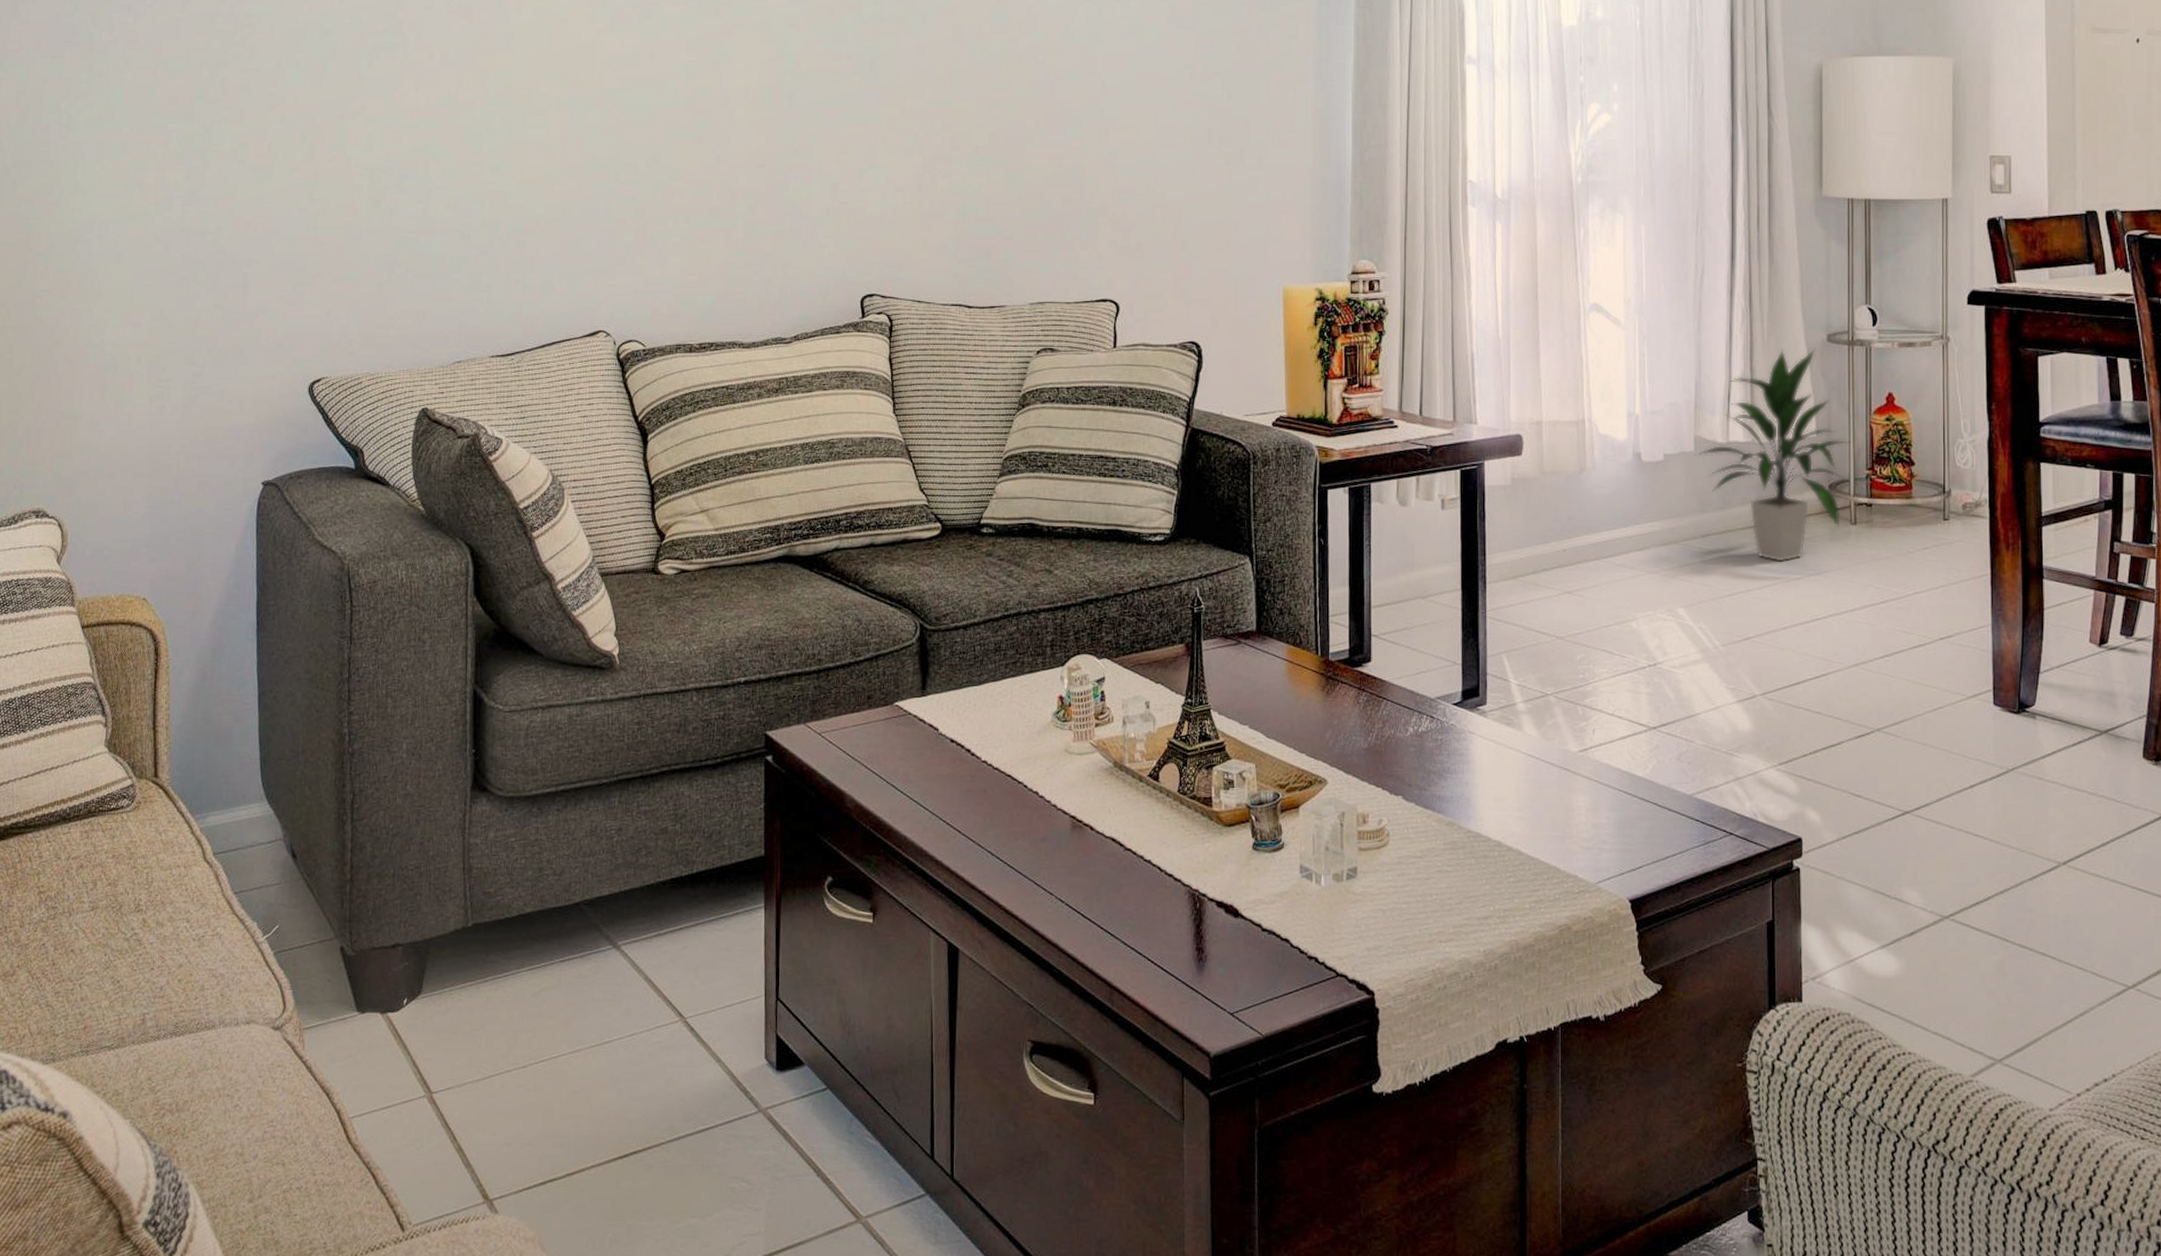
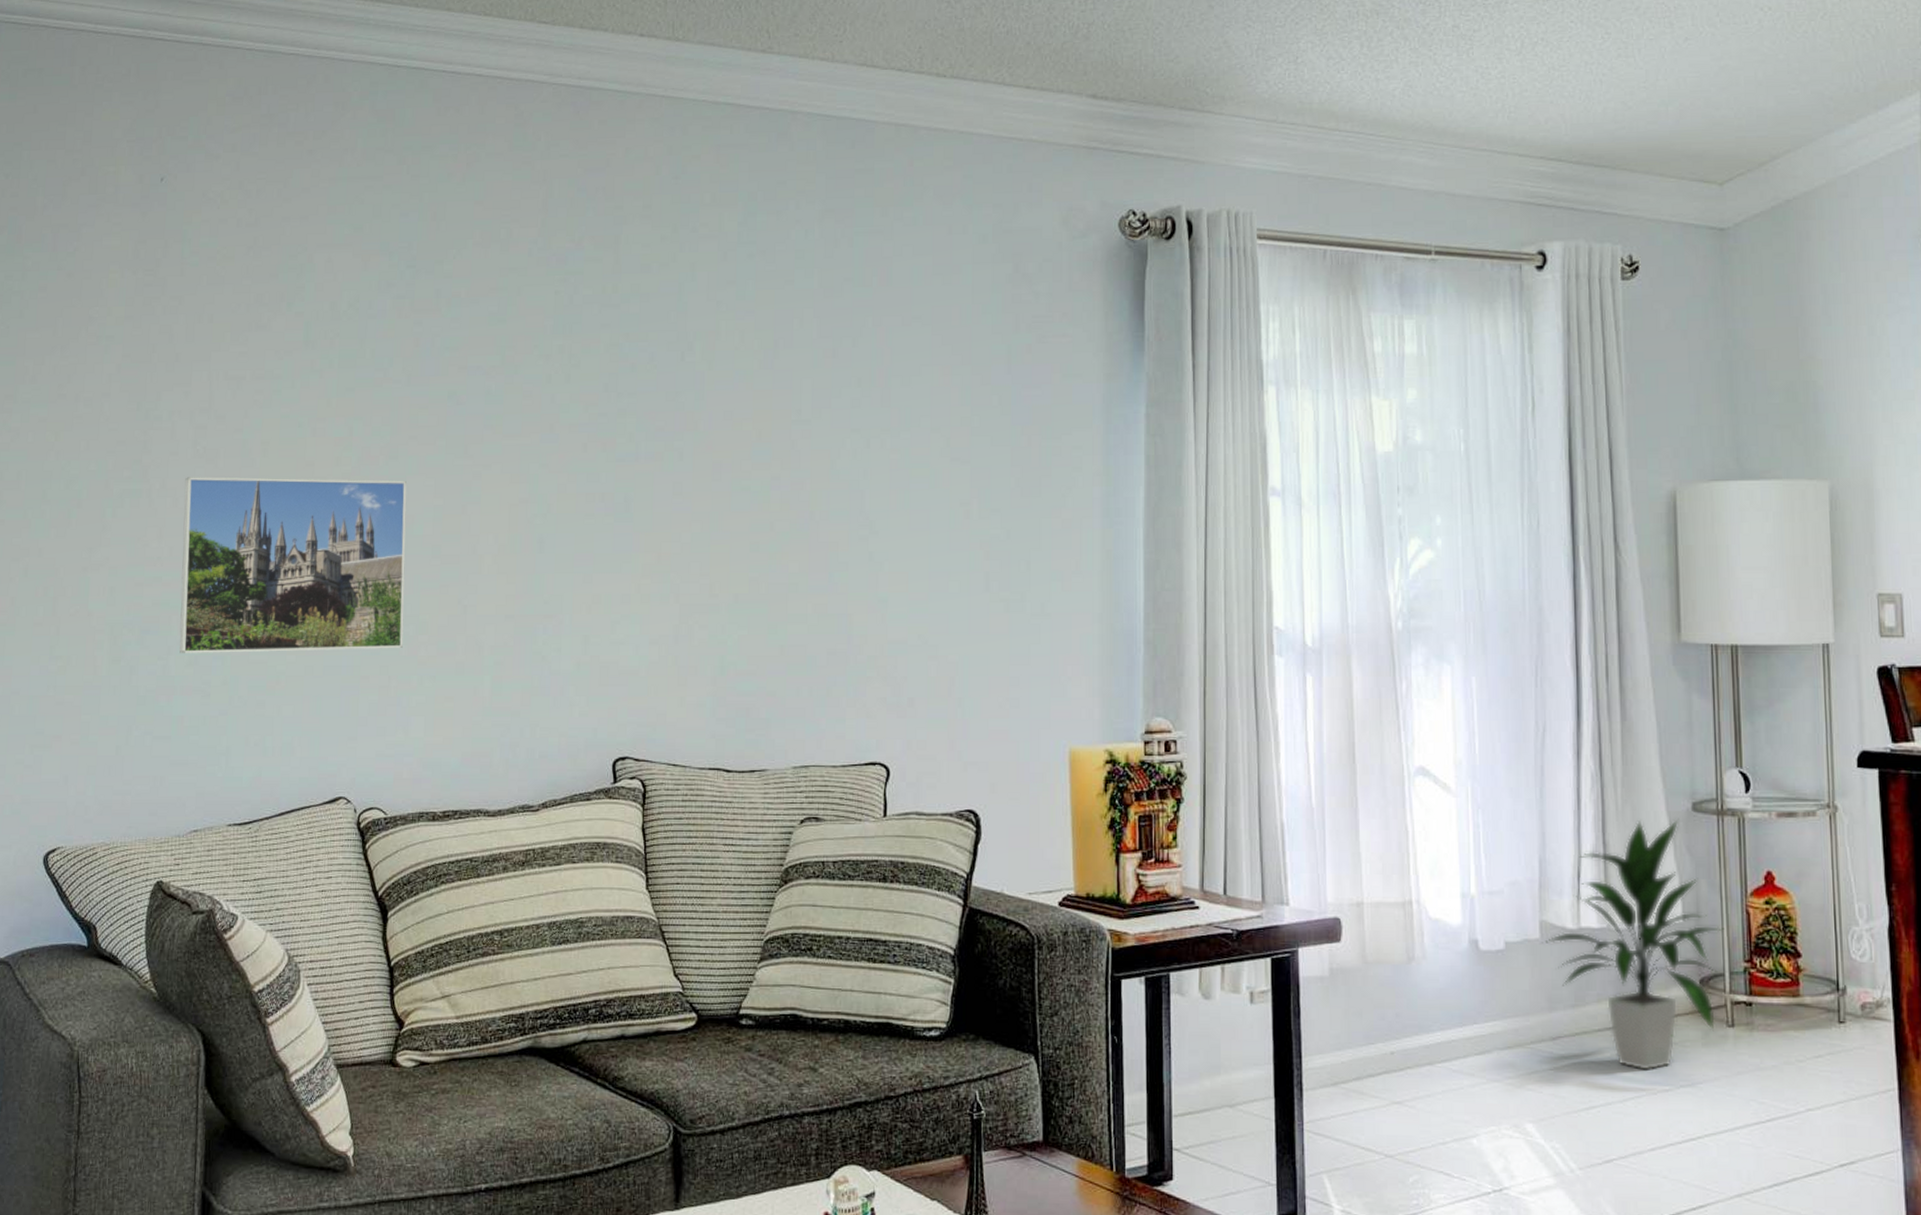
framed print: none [438,31,660,198] -> present [179,477,407,654]

